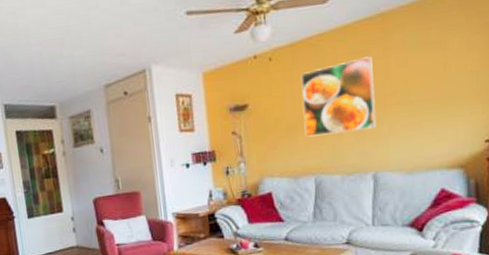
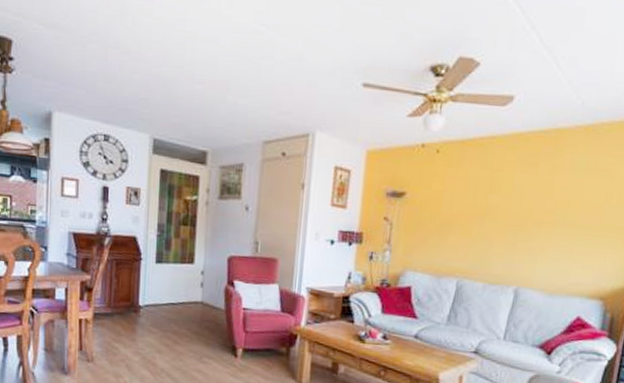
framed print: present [301,56,377,137] -> none [456,169,539,243]

